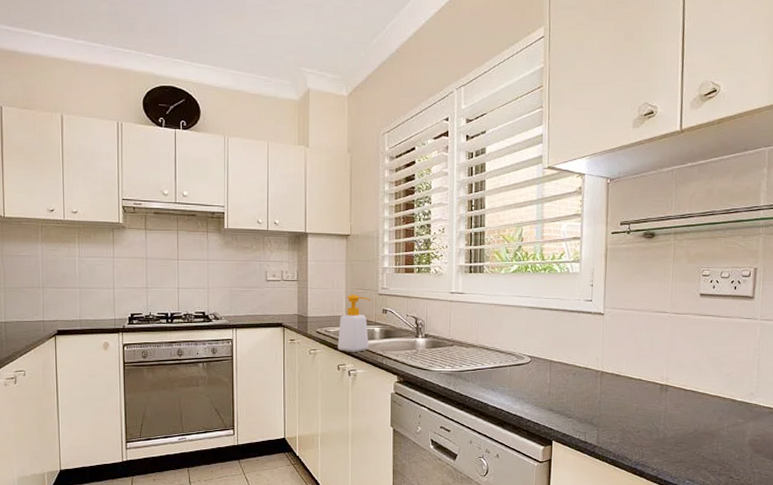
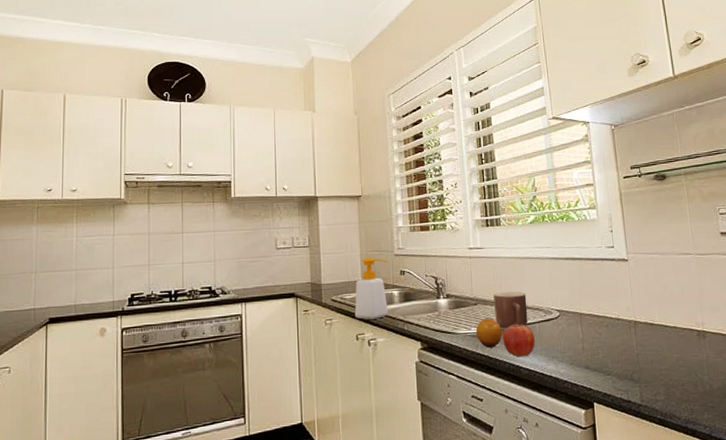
fruit: none [450,359,475,386] -> present [476,318,503,348]
mug: none [469,335,501,371] -> present [493,291,528,330]
fruit: none [474,364,505,396] -> present [502,322,535,357]

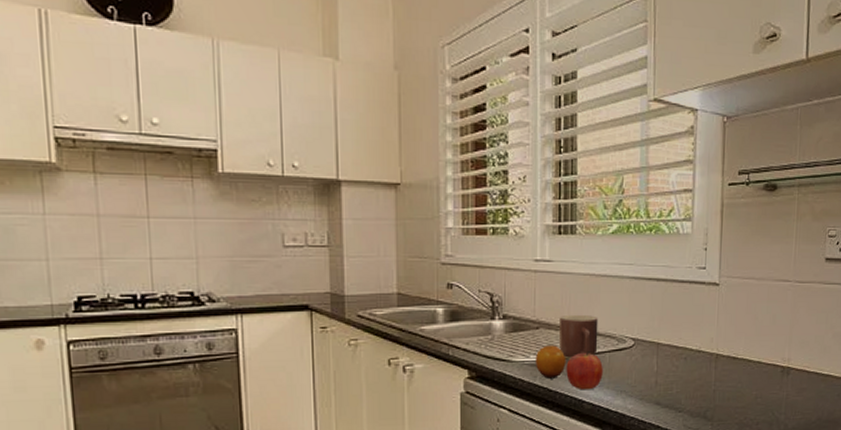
soap bottle: present [354,256,389,320] -> none [386,263,432,343]

